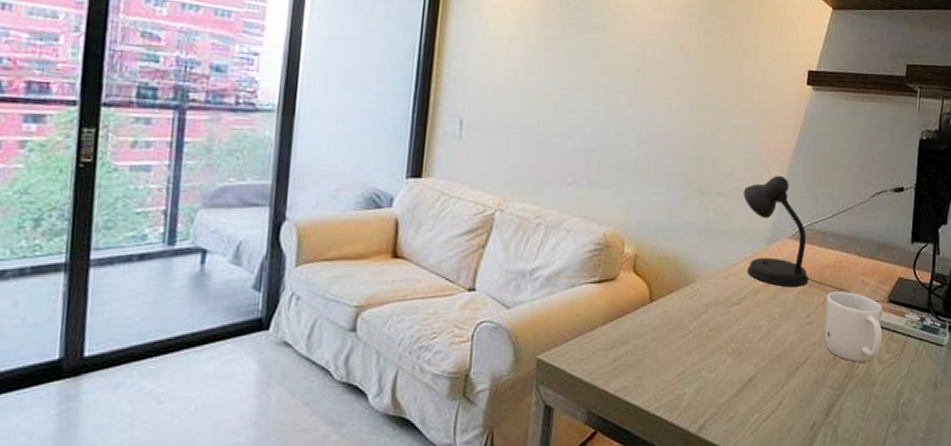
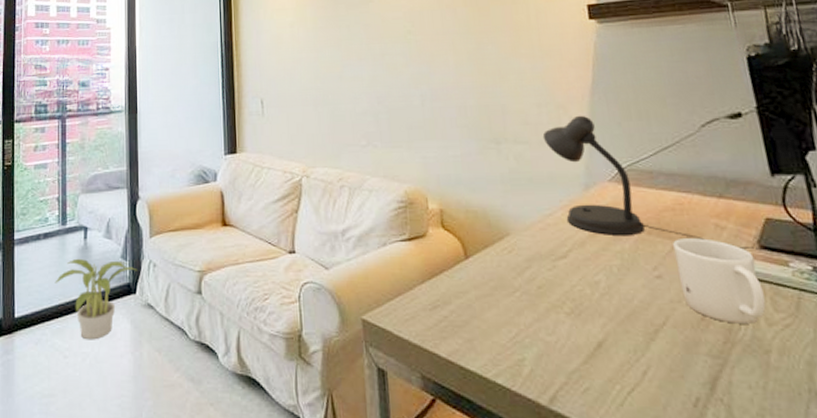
potted plant: none [151,286,274,383] -> present [55,258,138,340]

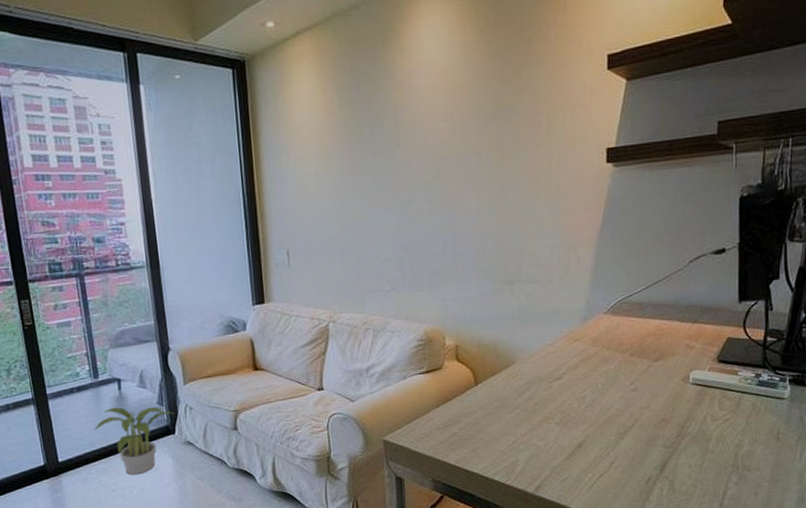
desk lamp: present [542,115,769,250] -> none [552,255,725,364]
mug: present [673,238,766,324] -> none [650,357,714,422]

